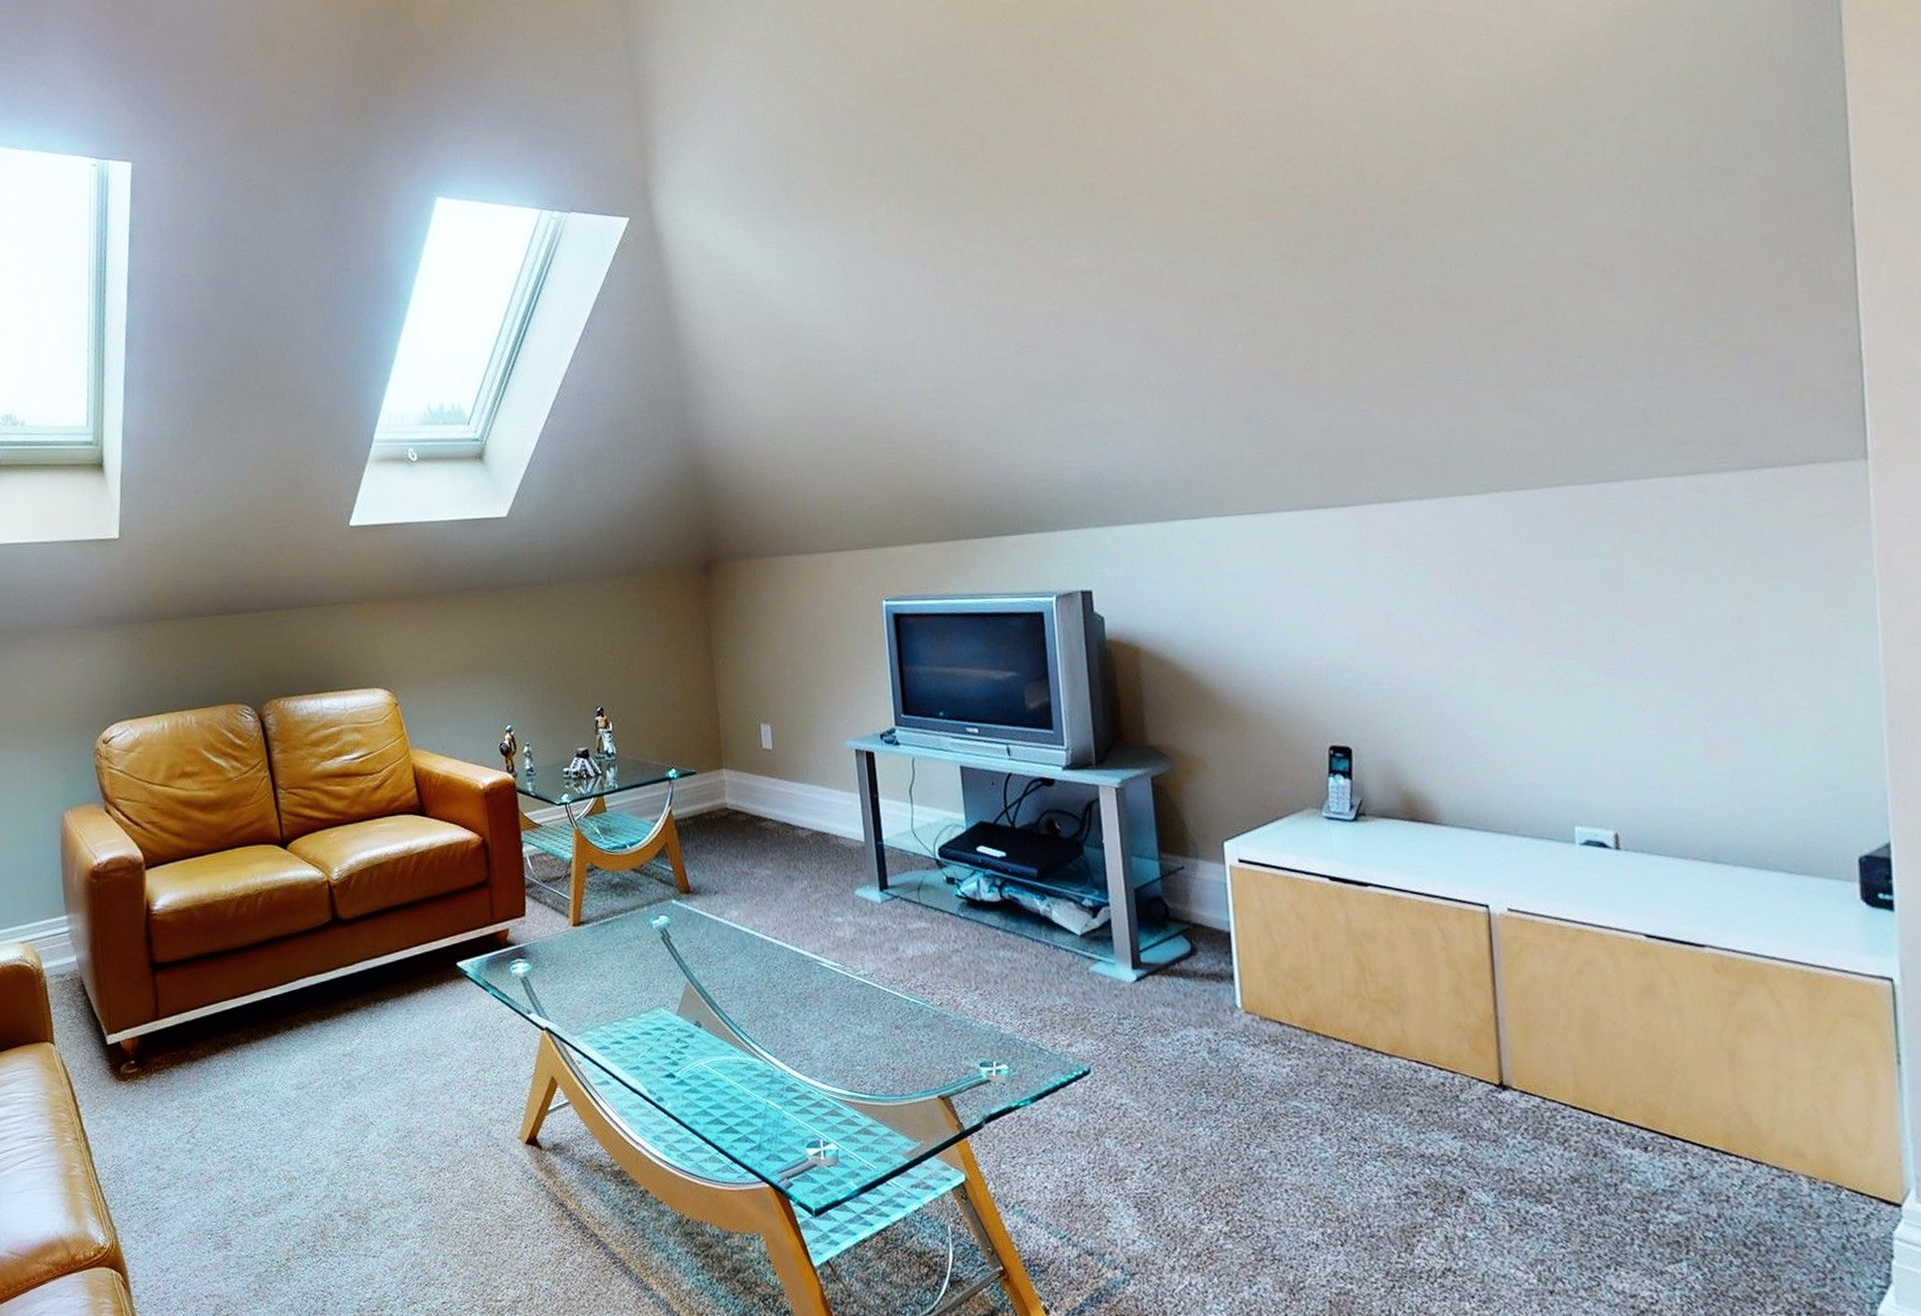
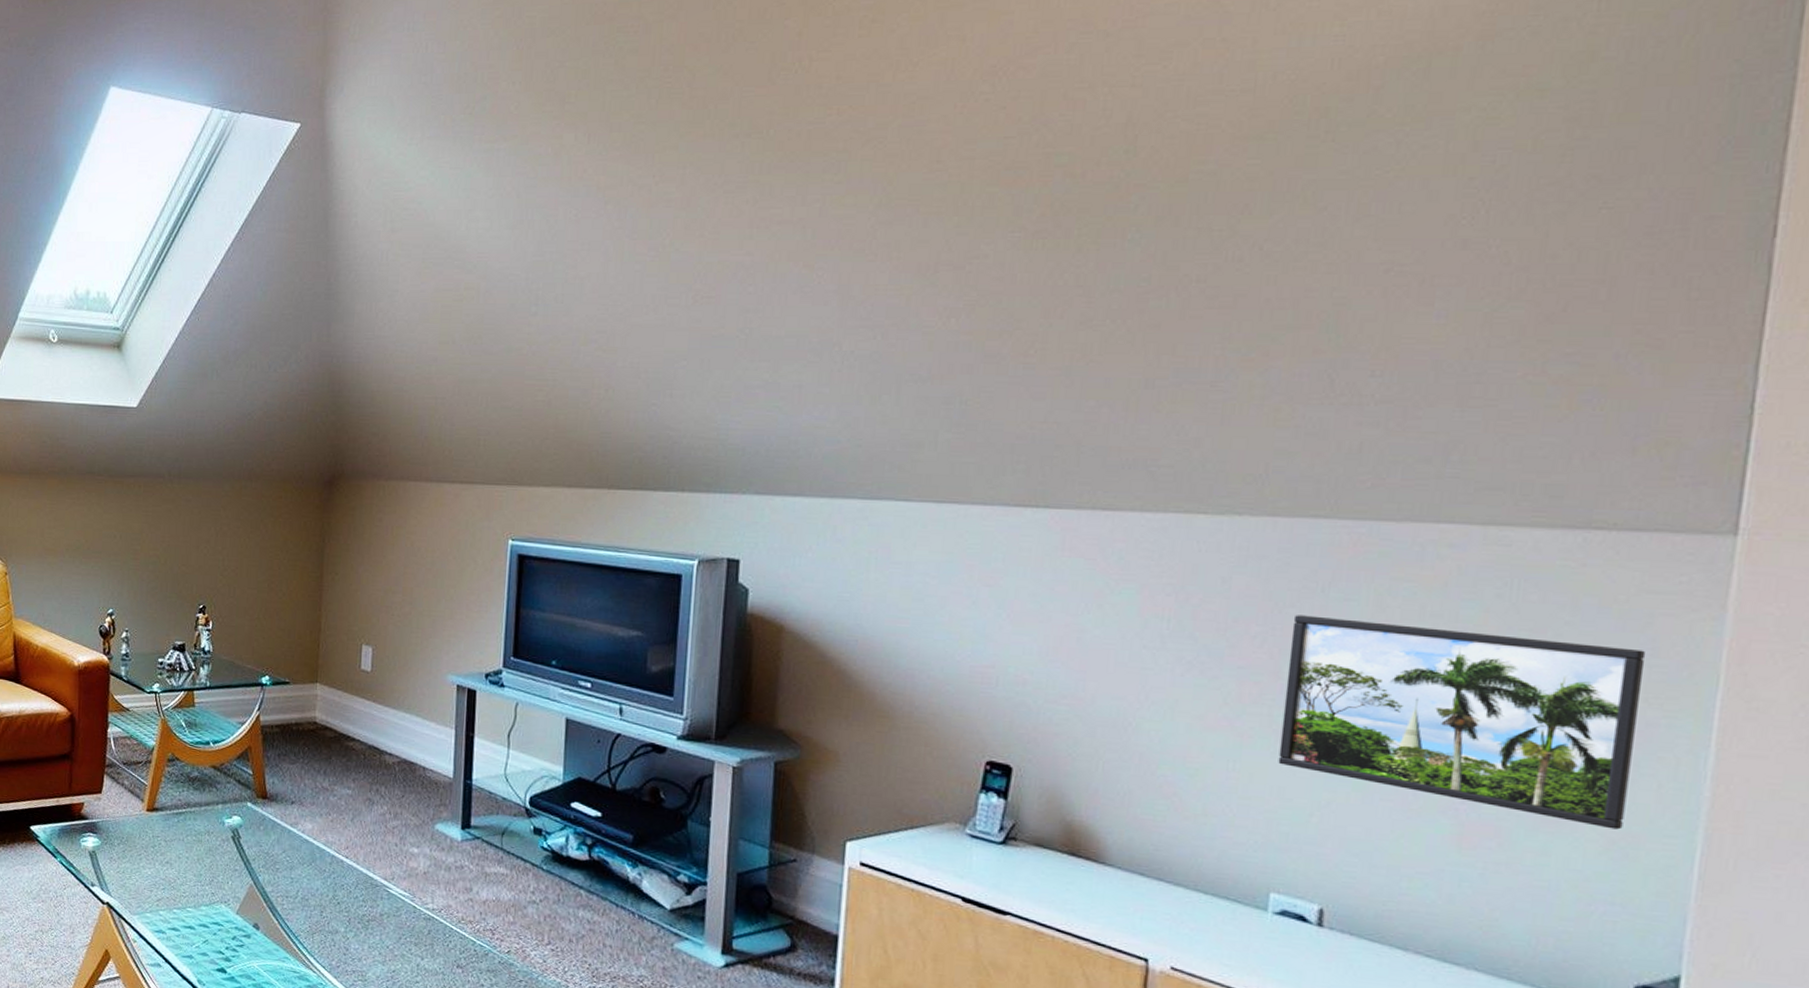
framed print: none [1553,566,1828,725] -> present [1278,615,1646,830]

